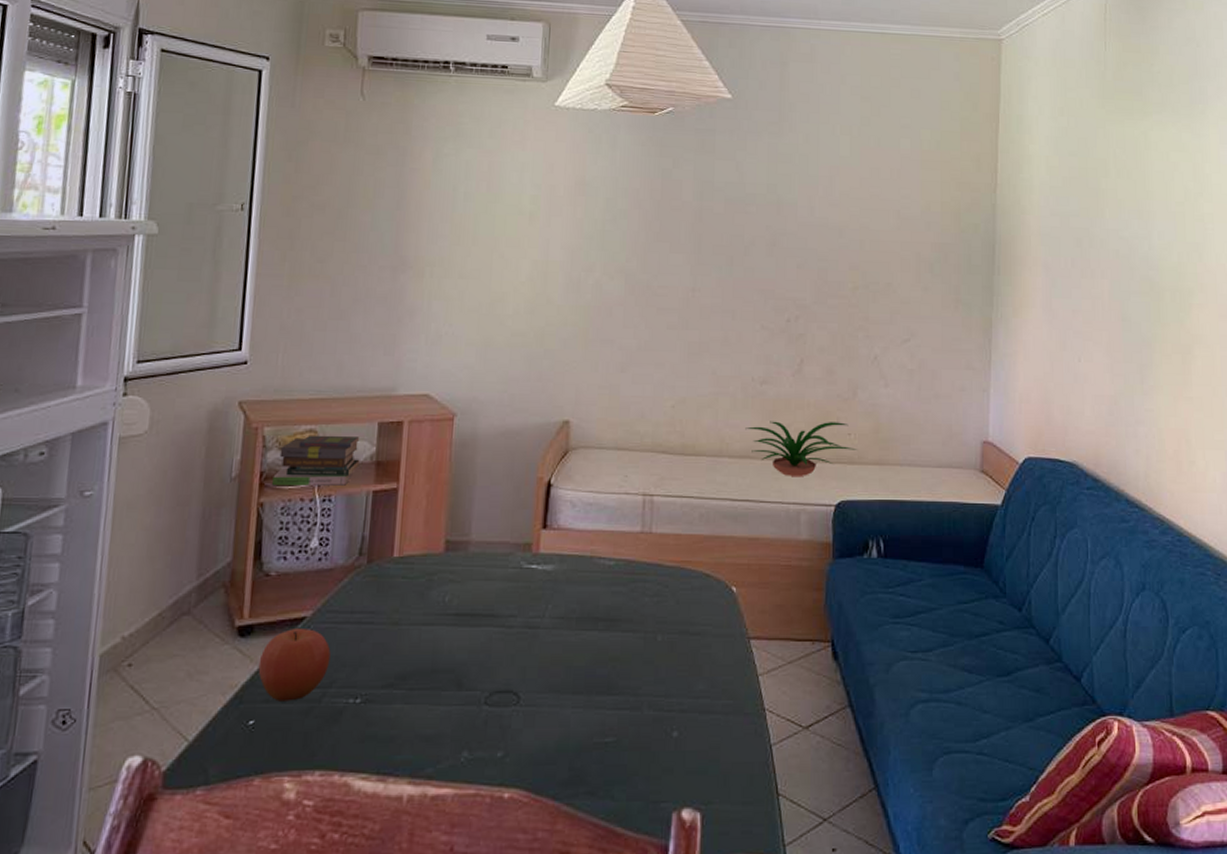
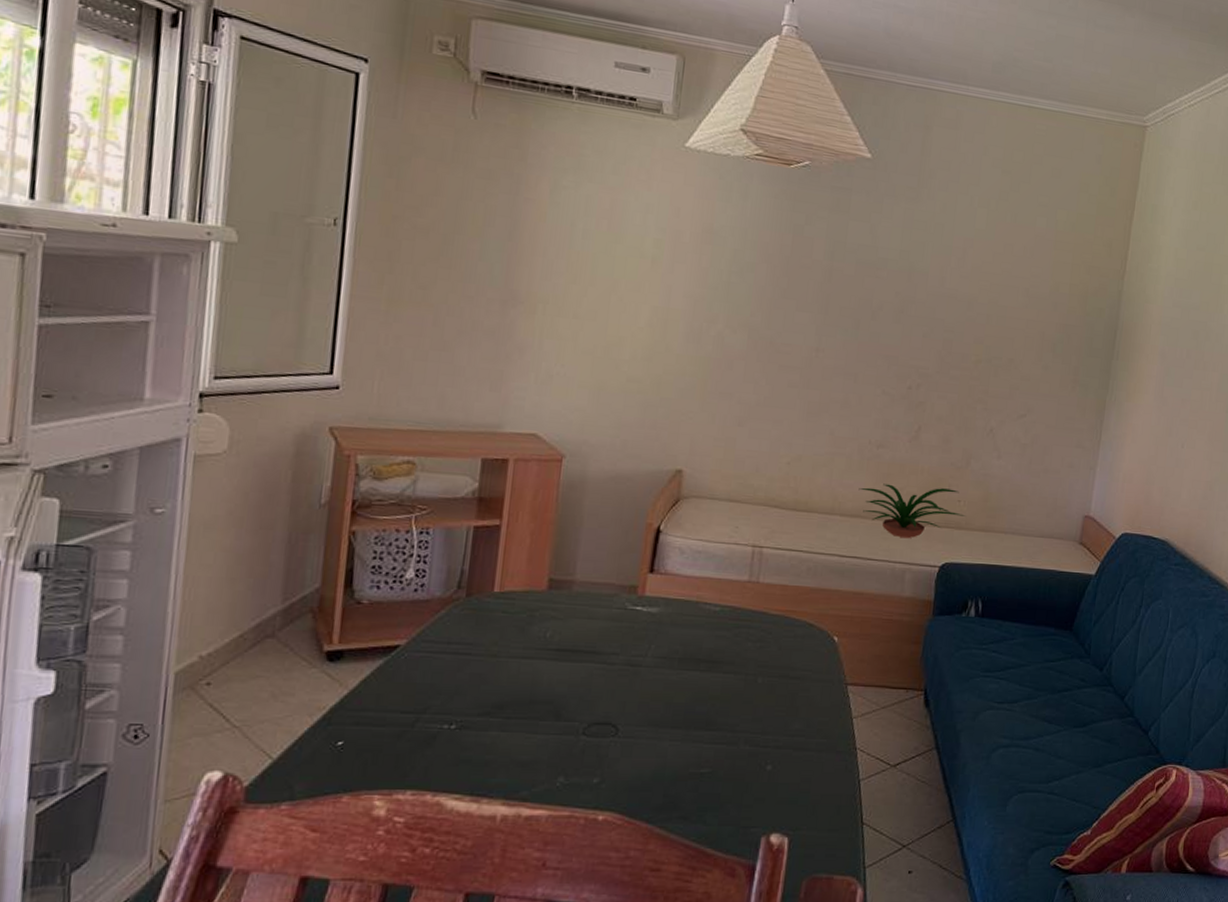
fruit: present [258,627,331,702] -> none [348,655,426,725]
books: present [272,435,360,487] -> none [365,466,462,519]

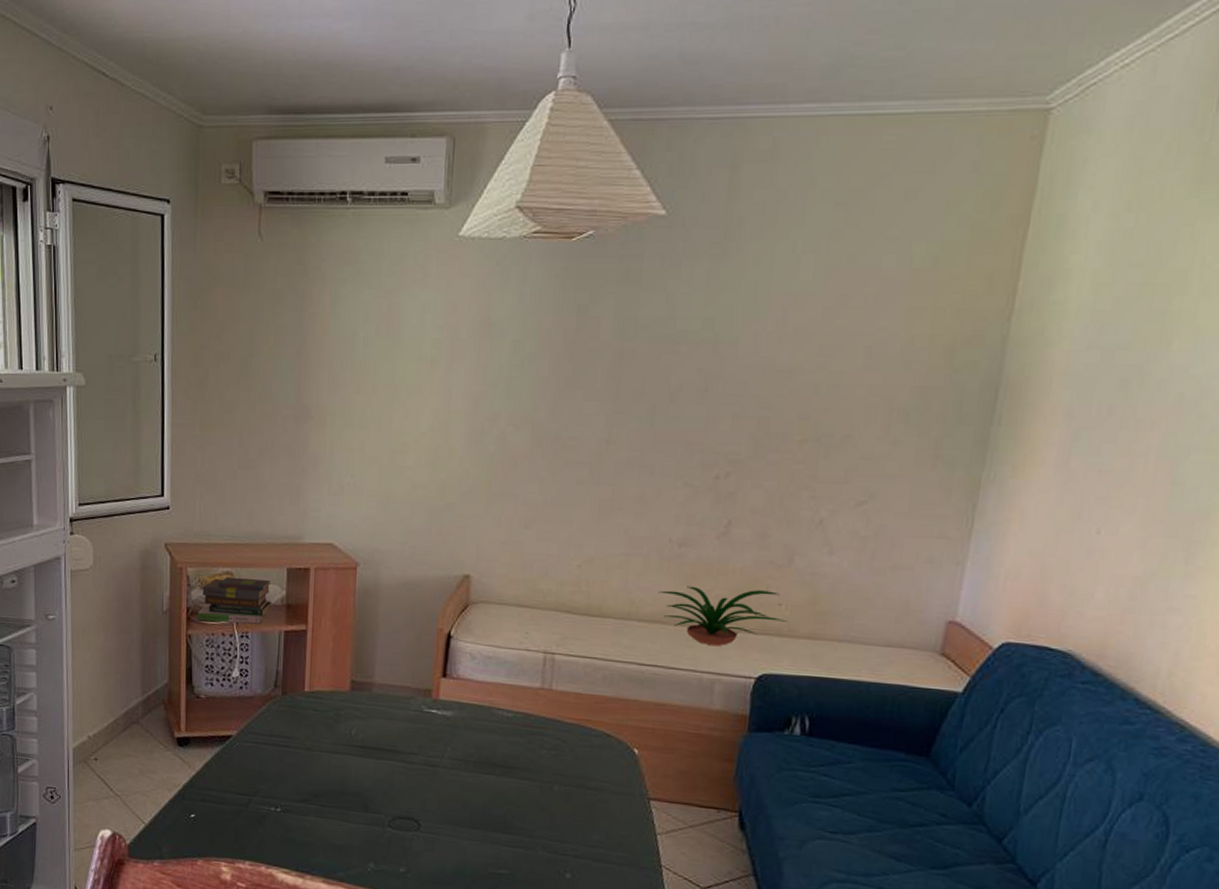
books: none [365,466,462,519] -> present [197,576,272,624]

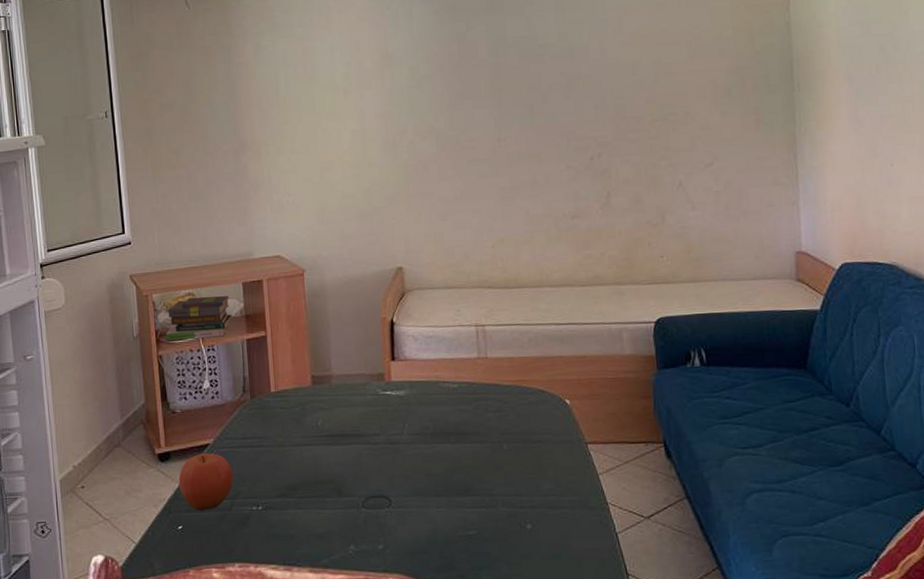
fruit: none [195,743,254,803] -> present [178,452,233,511]
plant: present [658,586,788,646] -> none [562,246,671,299]

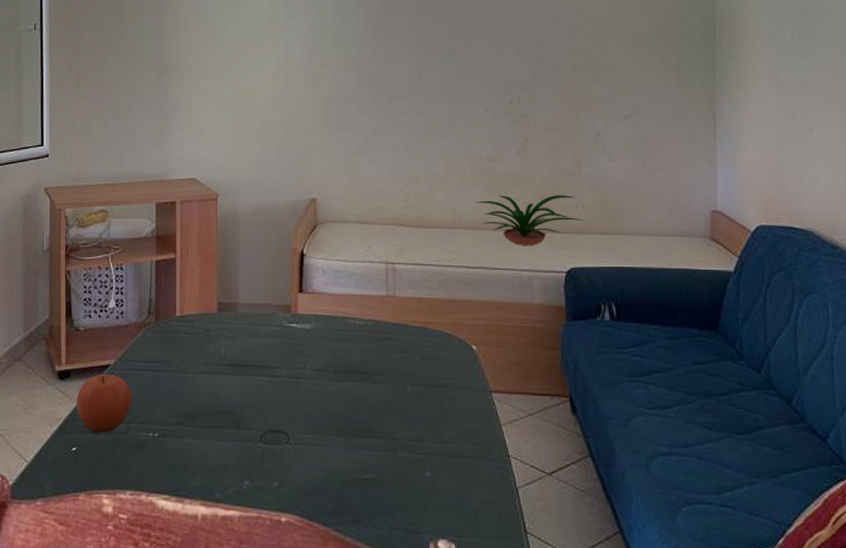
books: present [166,296,233,342] -> none [75,214,143,257]
plant: none [562,246,671,299] -> present [476,195,585,245]

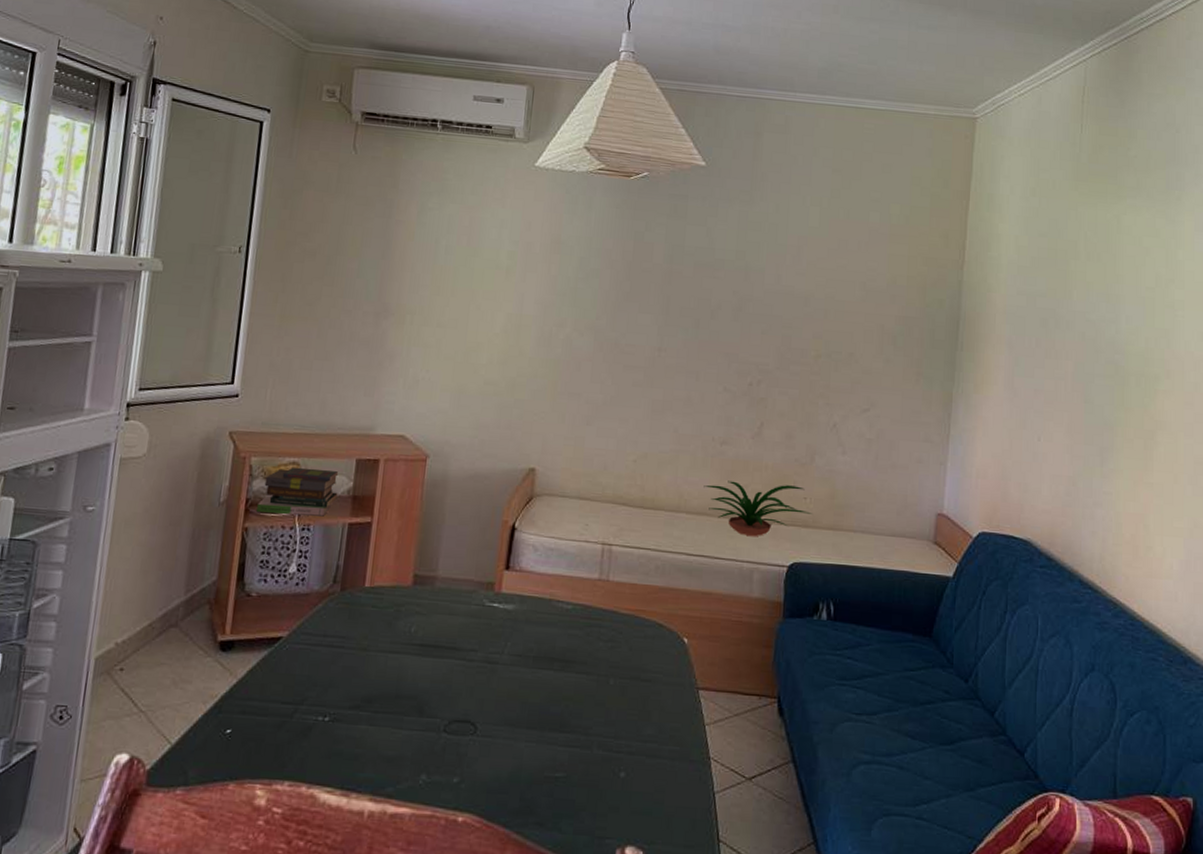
books: none [75,214,143,257] -> present [256,467,339,517]
fruit: present [76,373,131,433] -> none [237,646,304,715]

